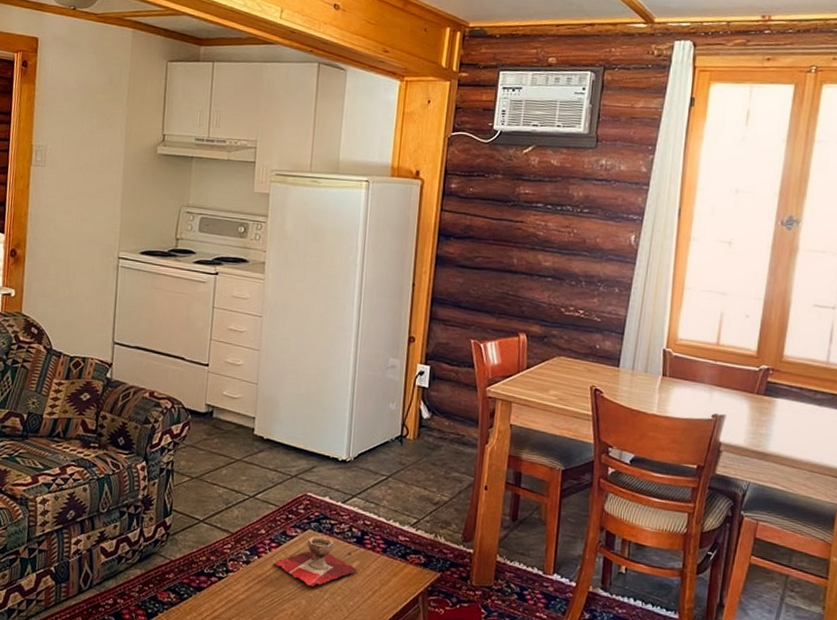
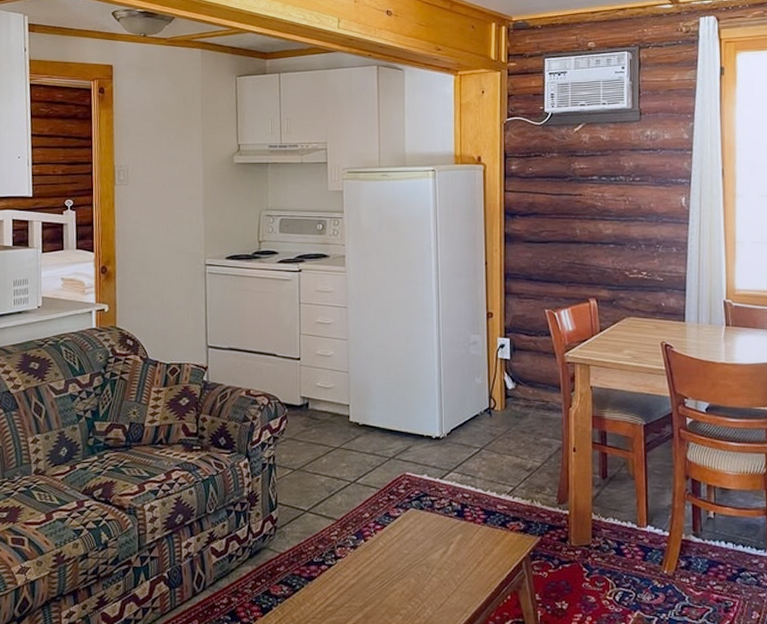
decorative bowl: present [273,536,359,586] -> none [380,514,462,564]

